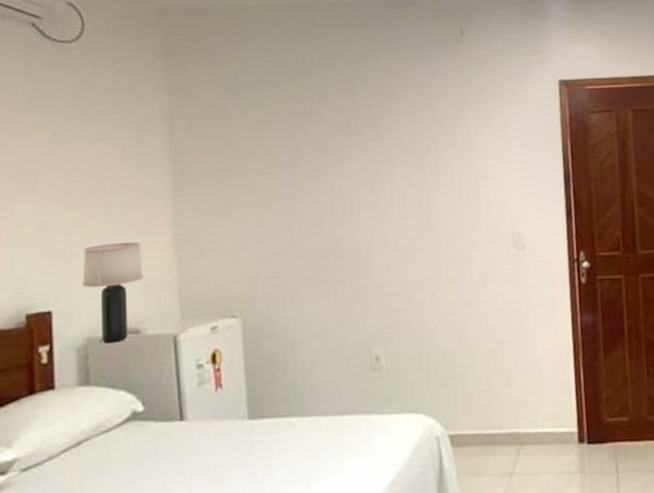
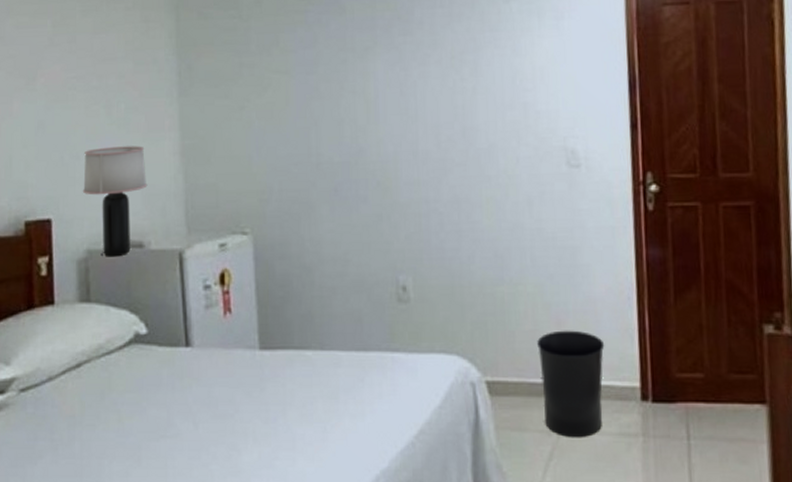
waste bin: none [491,387,548,478] -> present [537,330,605,437]

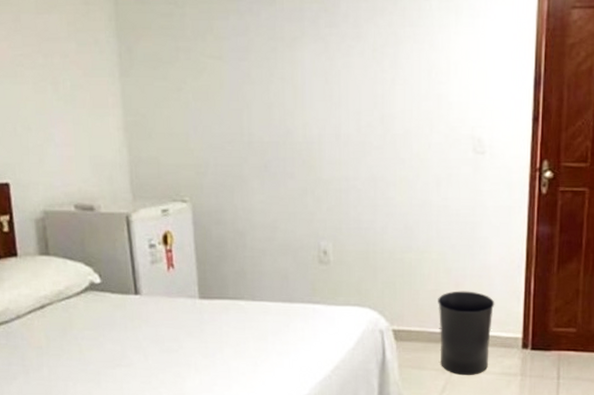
table lamp: present [82,146,148,257] -> none [35,120,95,218]

